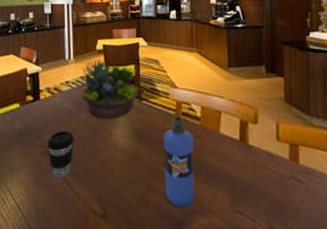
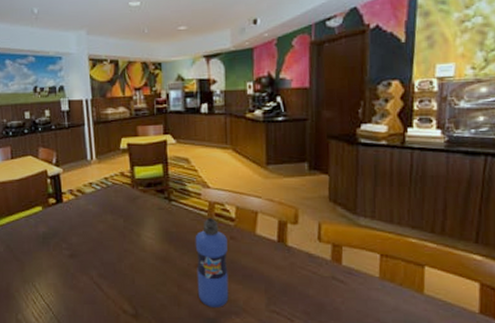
coffee cup: present [47,131,75,178] -> none [74,234,102,280]
succulent planter: present [82,59,139,119] -> none [105,159,168,221]

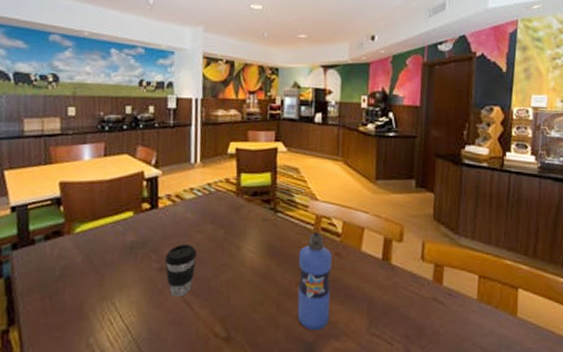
coffee cup: none [74,234,102,280] -> present [165,244,198,297]

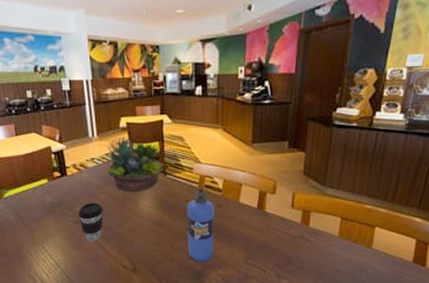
succulent planter: none [208,164,275,232] -> present [106,137,164,191]

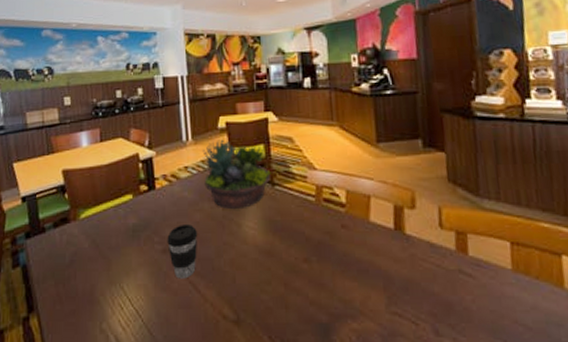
water bottle: present [186,189,215,262] -> none [302,203,343,310]

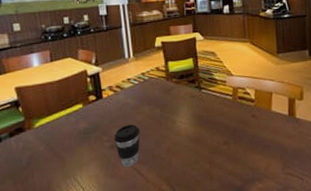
succulent planter: present [202,139,271,209] -> none [142,55,198,110]

